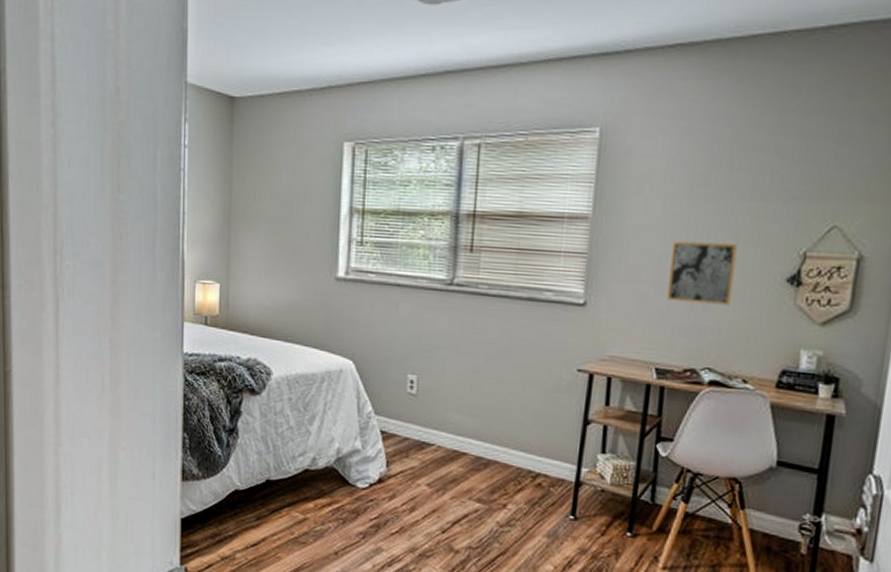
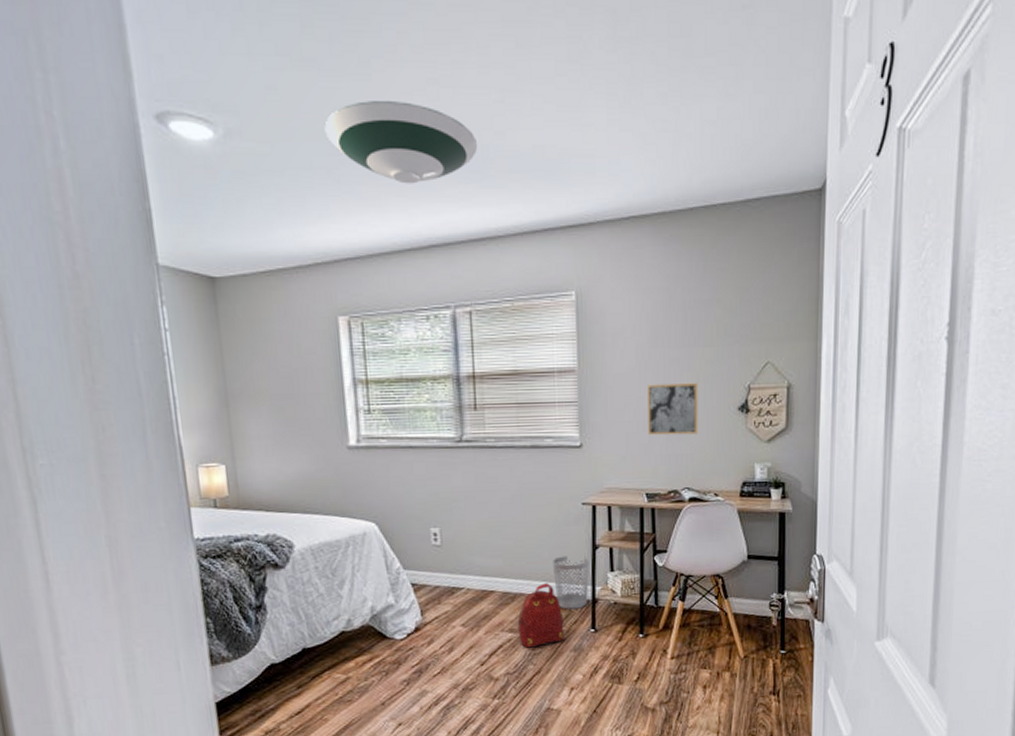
backpack: none [486,454,540,525] -> present [517,583,564,648]
wastebasket: none [534,426,579,490] -> present [553,556,590,609]

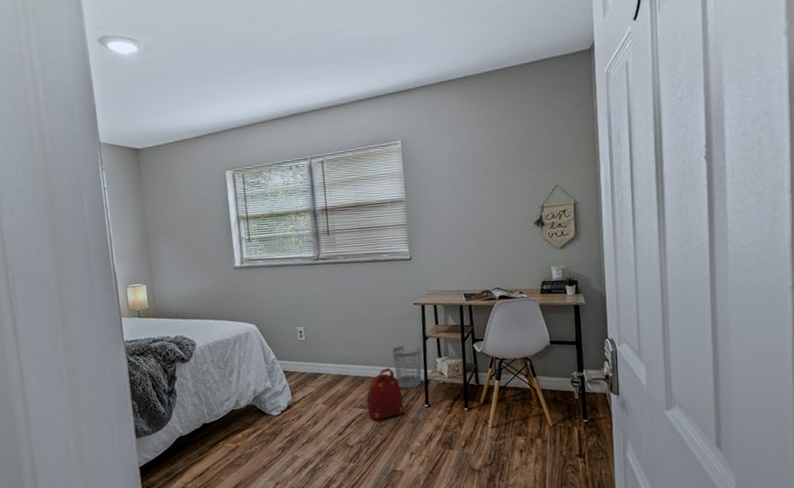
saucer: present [324,101,478,184] -> none [214,13,324,72]
wall art: present [648,383,698,436] -> none [461,205,503,248]

